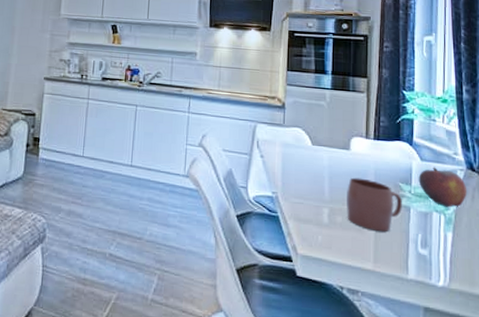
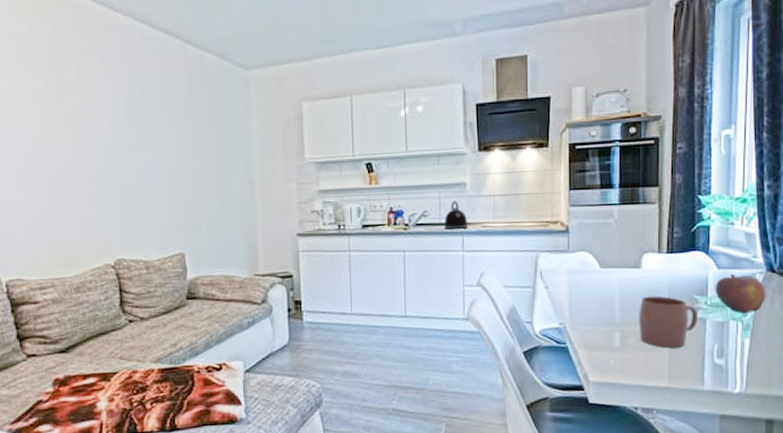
kettle: none [173,67,196,94] -> present [444,201,469,230]

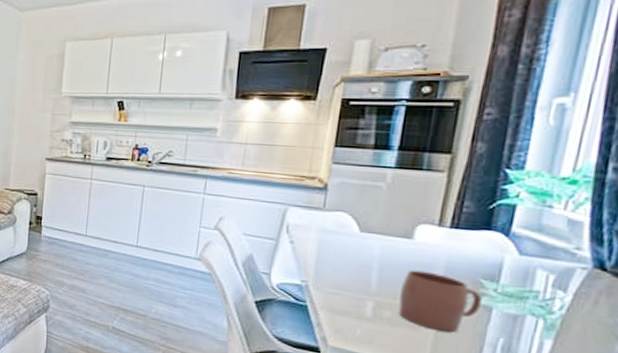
kettle: present [444,201,469,230] -> none [187,144,214,174]
fruit: present [715,273,767,314] -> none [511,263,589,312]

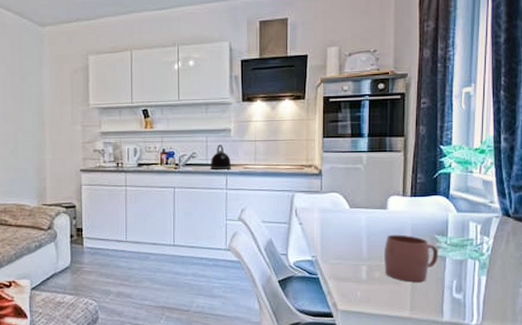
kettle: none [187,144,214,174] -> present [210,145,232,171]

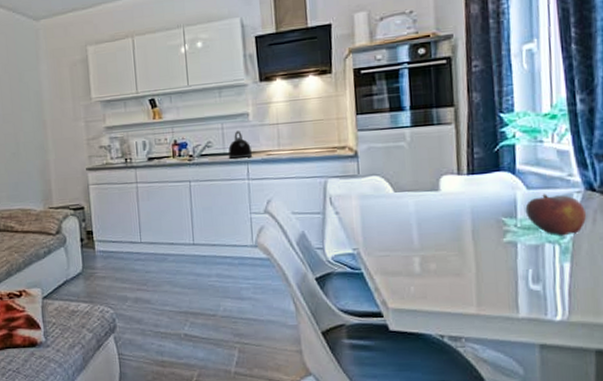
mug: present [384,234,439,282] -> none [439,219,508,273]
fruit: none [454,217,502,254] -> present [525,193,587,236]

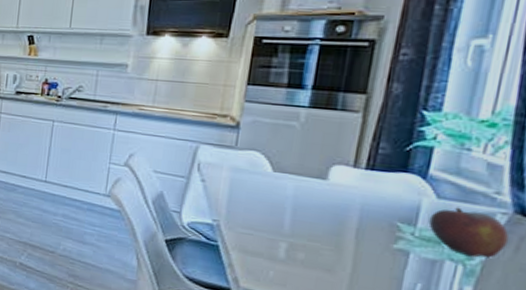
kettle: present [228,131,253,160] -> none [97,80,124,110]

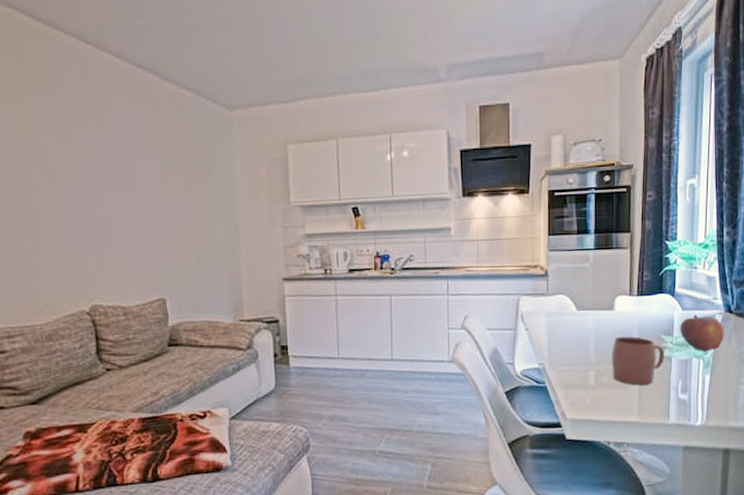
mug: none [312,211,400,276] -> present [612,336,665,385]

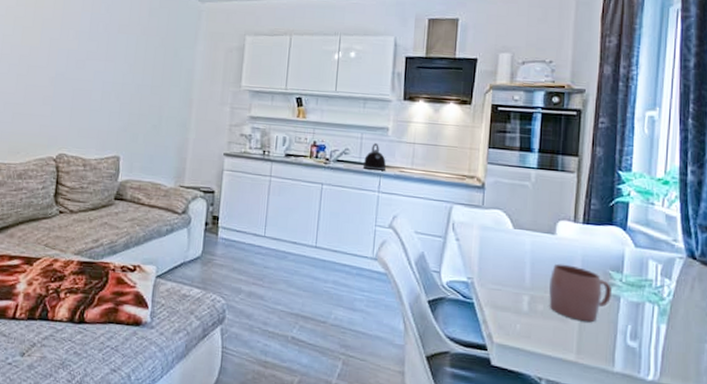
kettle: none [429,245,453,275] -> present [362,143,387,172]
fruit: present [680,314,725,352] -> none [631,254,686,298]

